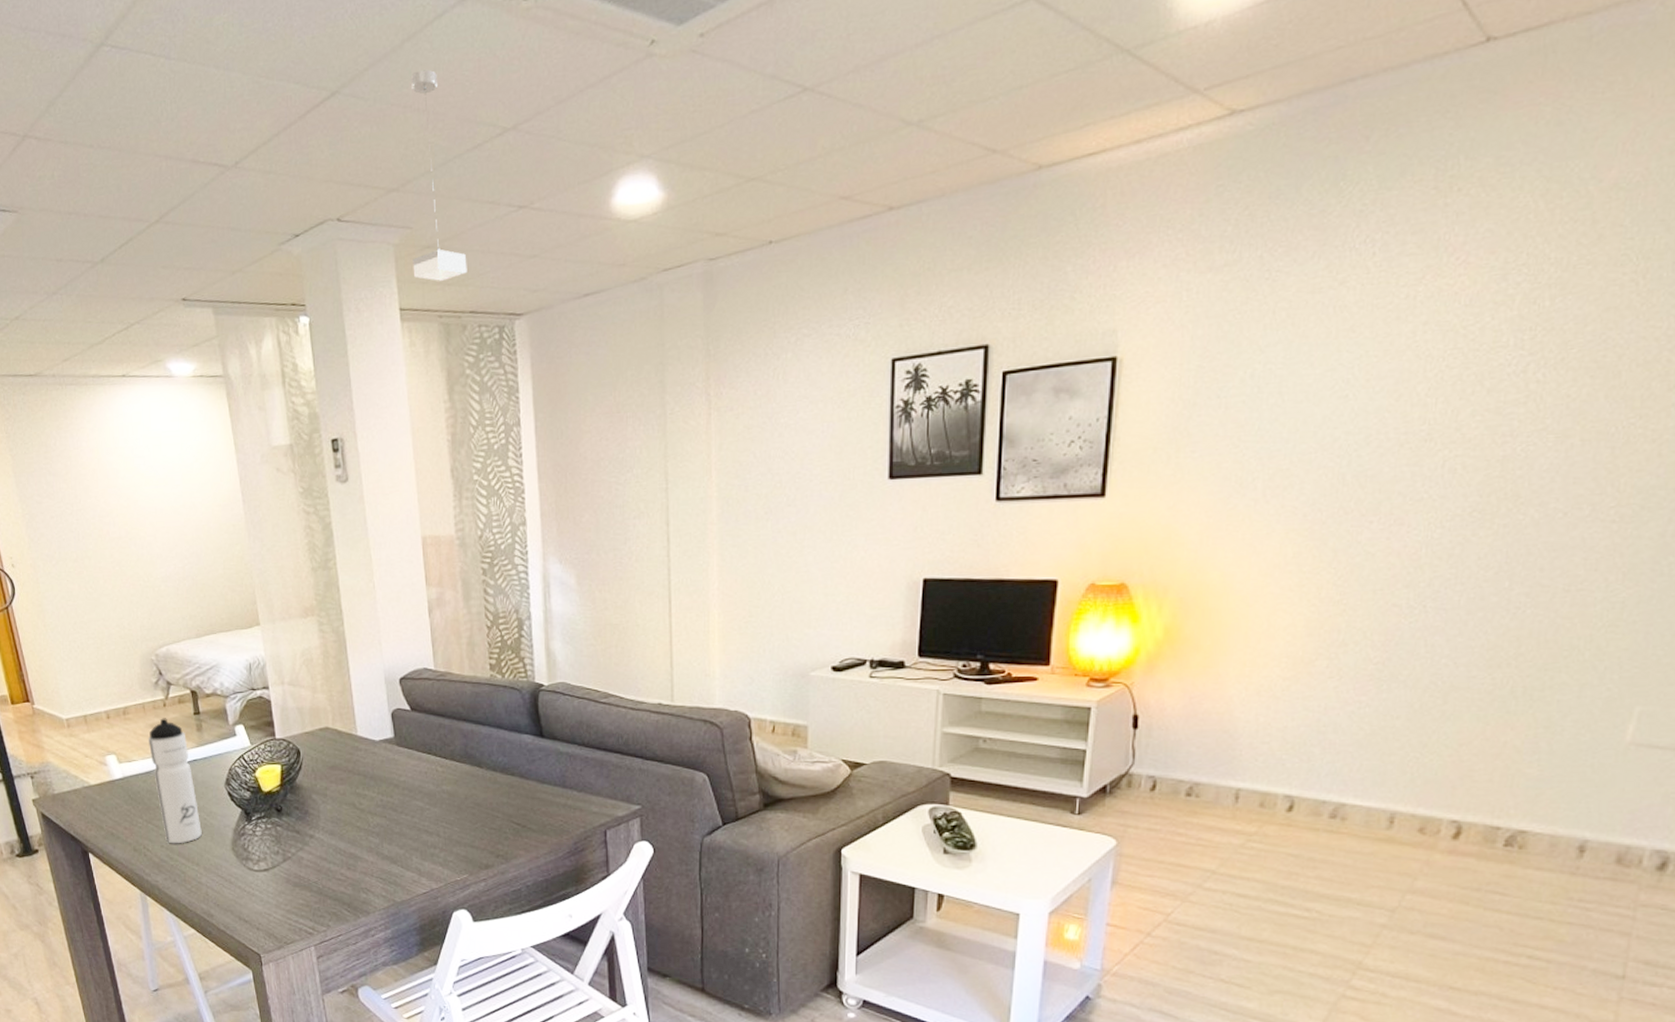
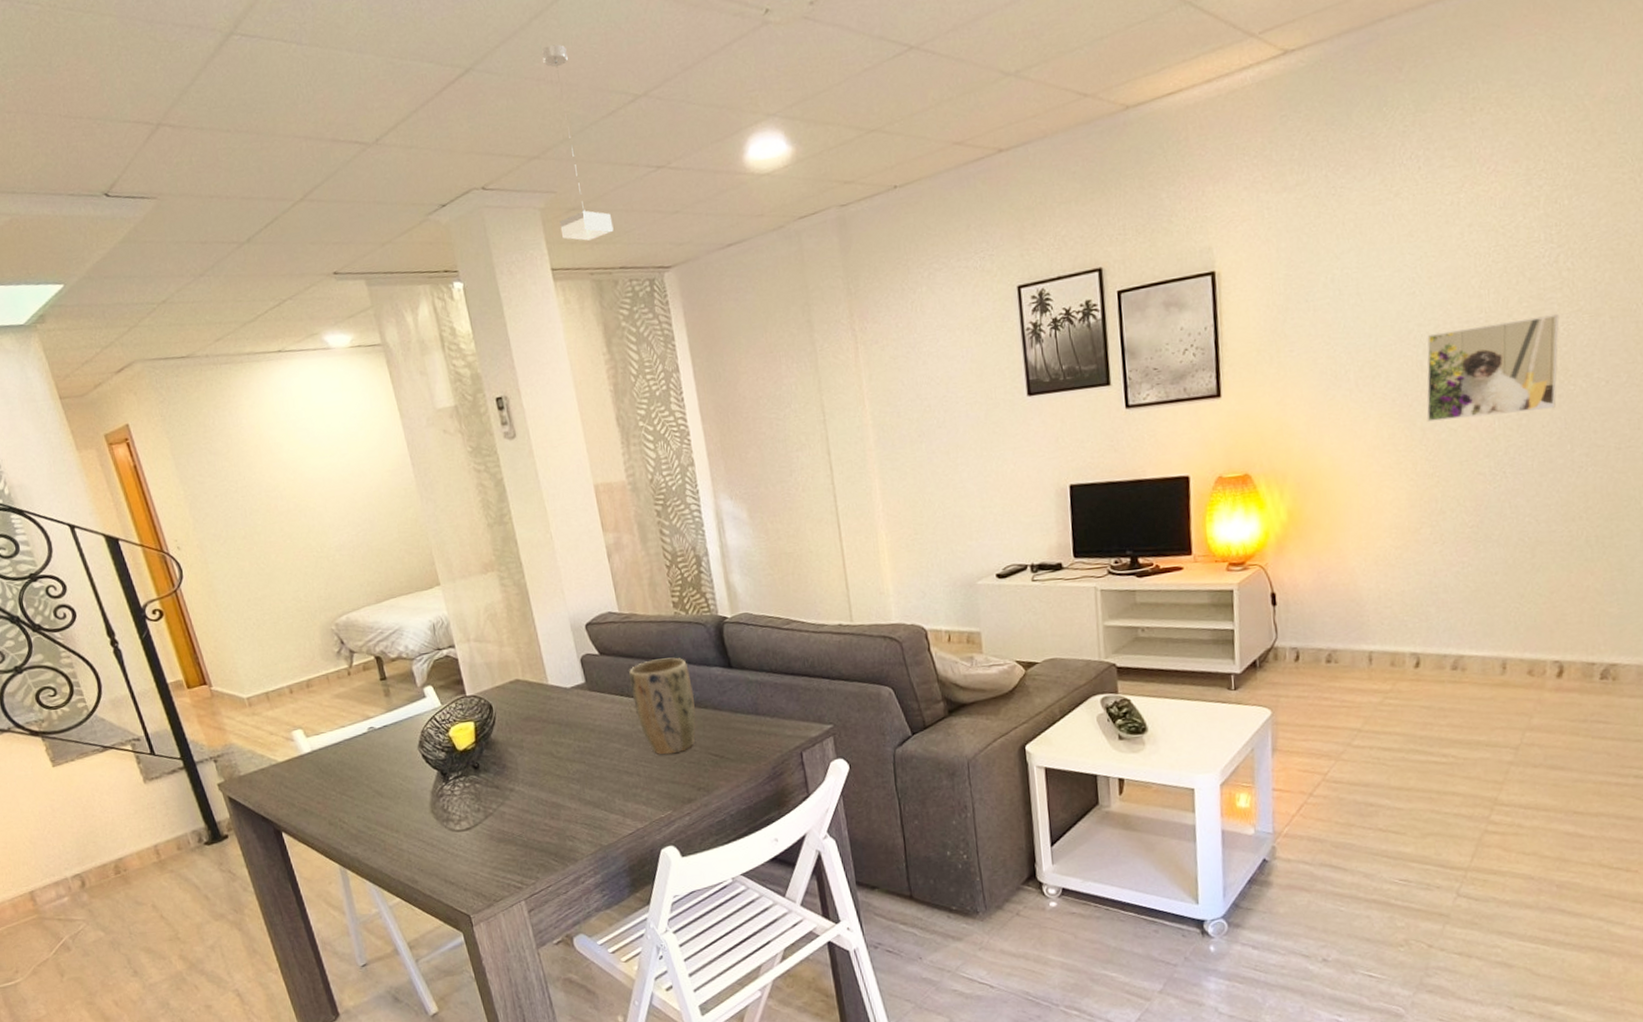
water bottle: present [147,718,202,844] -> none [334,687,399,813]
plant pot: none [439,720,502,818] -> present [629,657,696,755]
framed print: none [1341,432,1518,543] -> present [1426,314,1559,422]

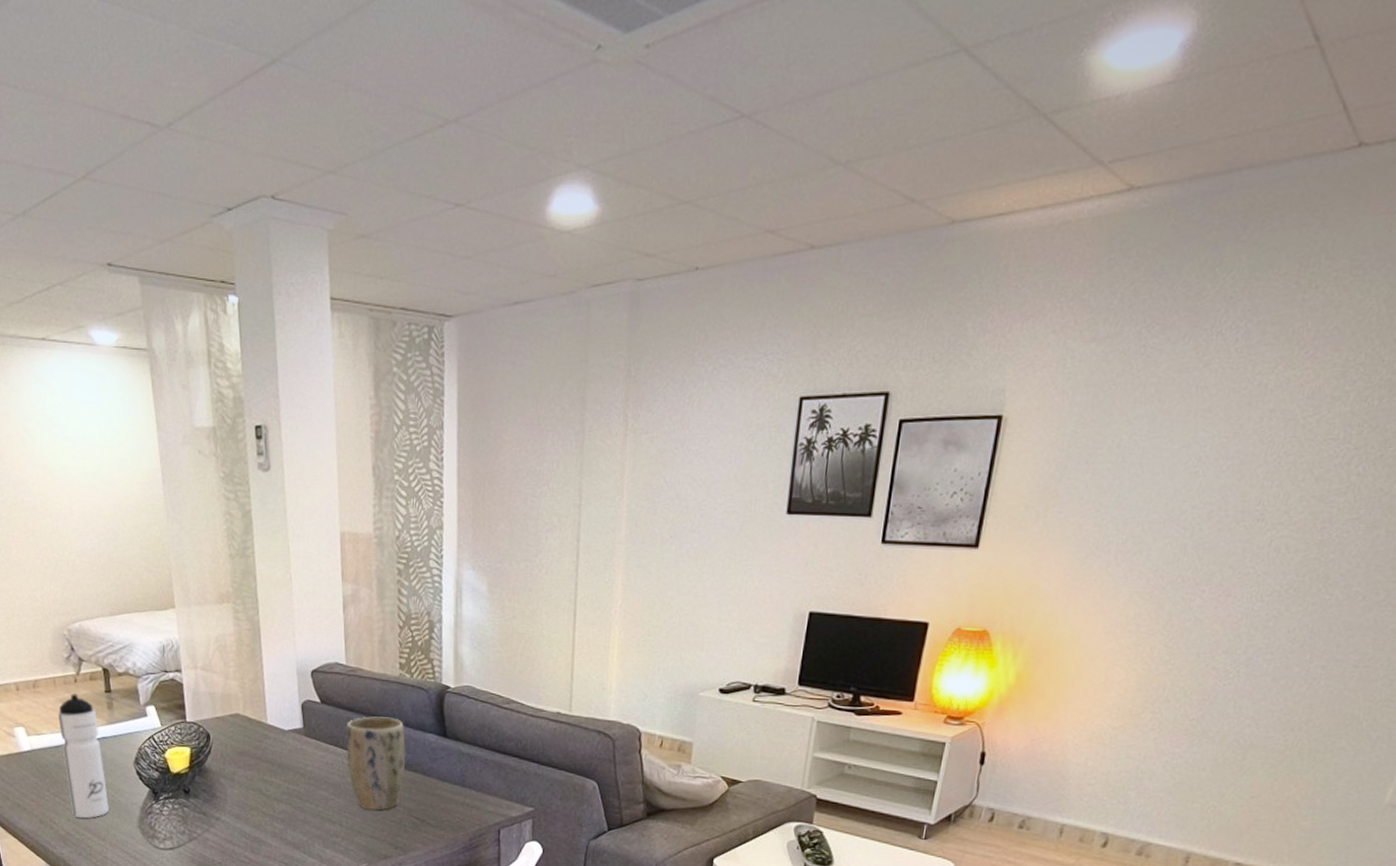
water bottle: none [334,687,399,813] -> present [57,693,109,819]
pendant lamp: present [541,44,614,241] -> none [346,47,401,273]
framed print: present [1426,314,1559,422] -> none [1176,518,1336,616]

